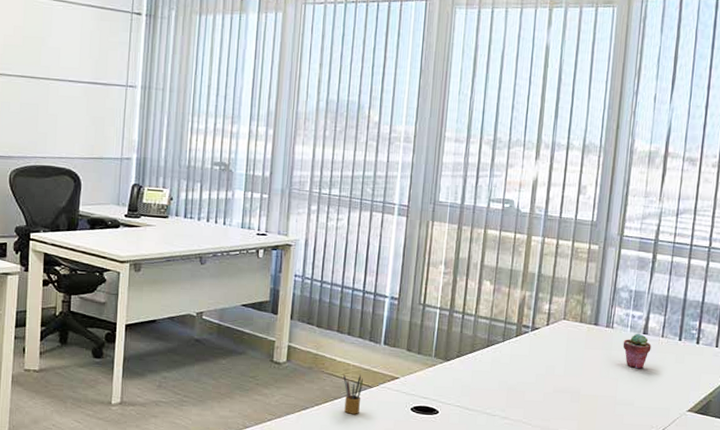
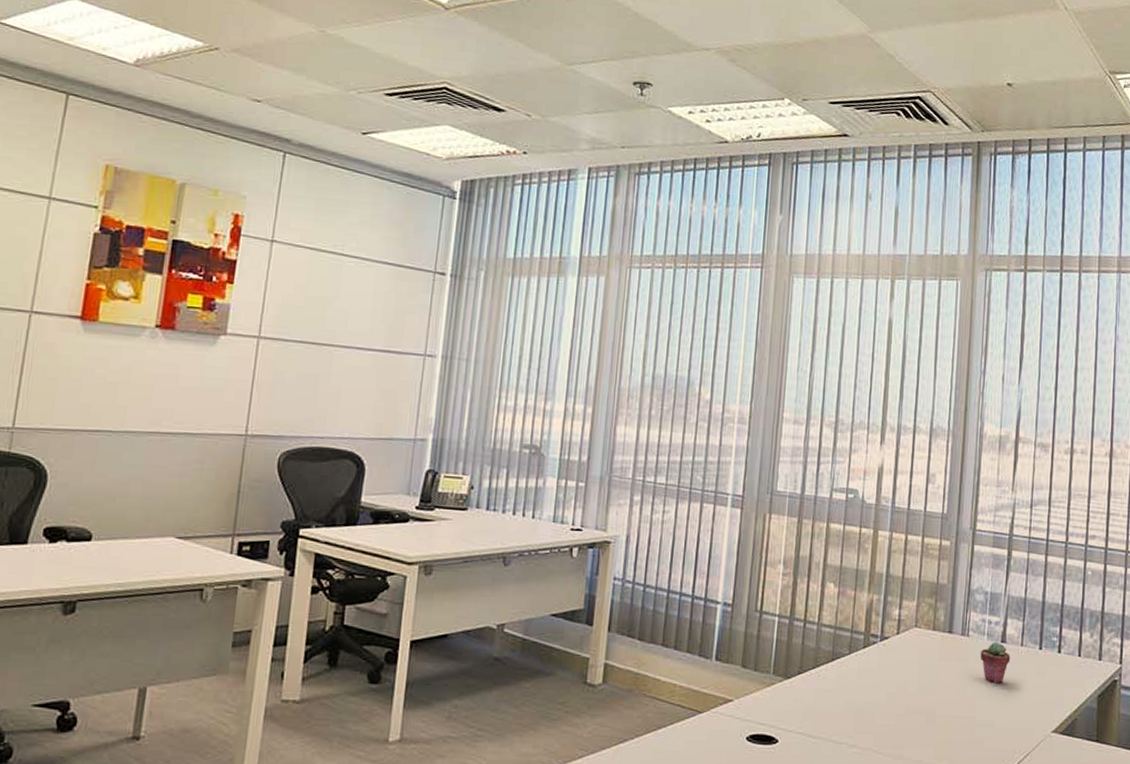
pencil box: present [343,374,364,414] -> none [668,697,692,747]

